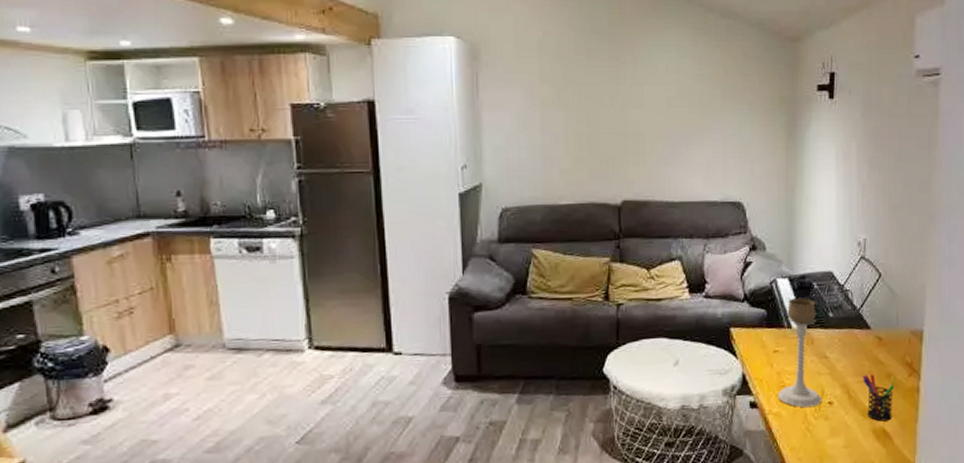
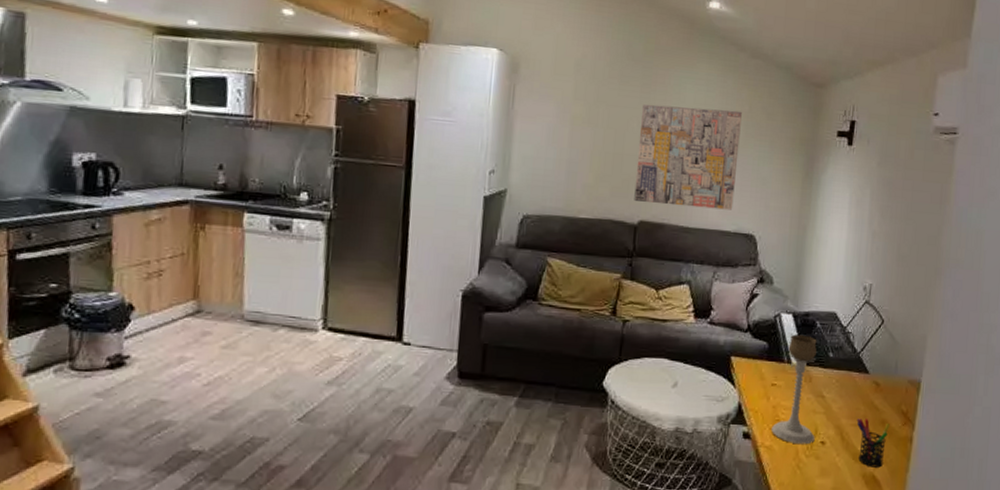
wall art: none [613,75,718,181] -> present [634,104,742,210]

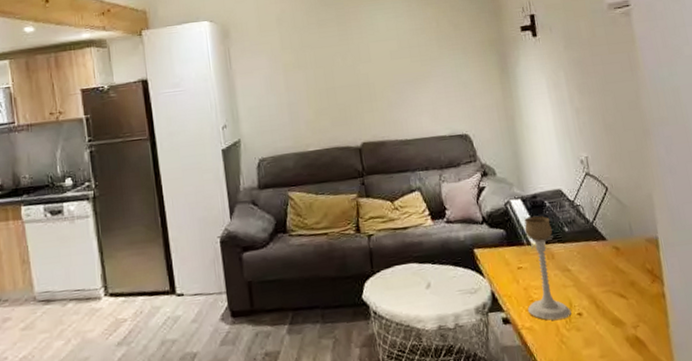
wall art: present [634,104,742,210] -> none [343,28,443,126]
pen holder: present [856,418,890,468] -> none [606,283,643,329]

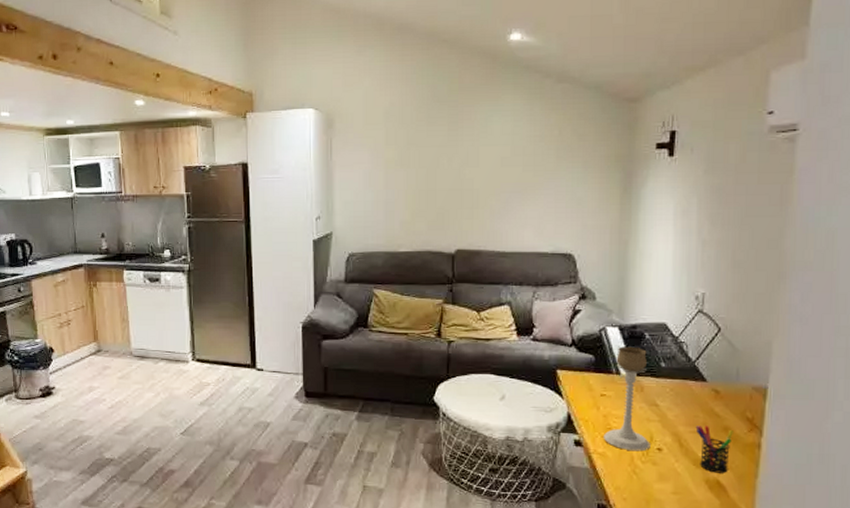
pen holder: none [606,283,643,329] -> present [695,426,733,473]

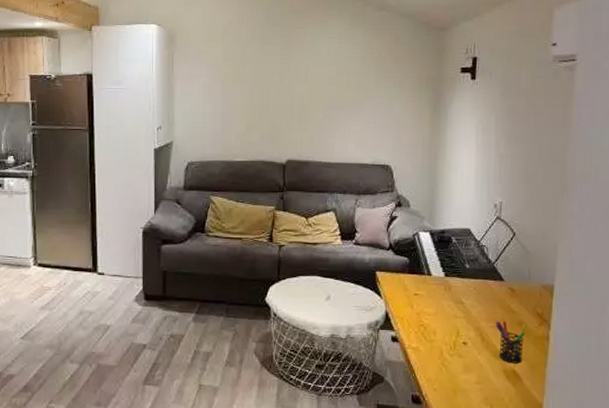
candle holder: present [603,346,650,452] -> none [416,250,457,346]

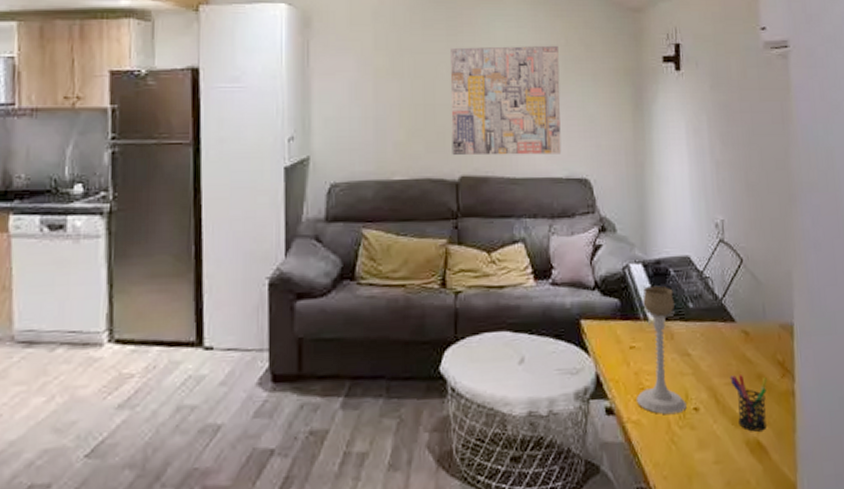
wall art: none [281,58,372,145] -> present [450,45,562,156]
candle holder: none [416,250,457,346] -> present [636,285,687,415]

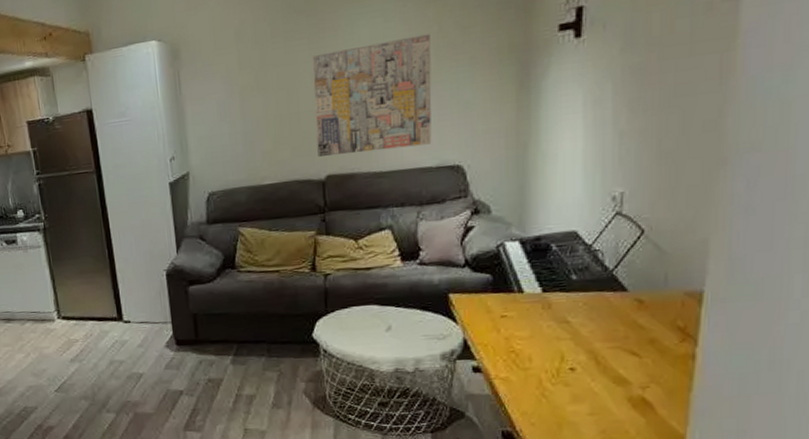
candle holder: present [636,285,687,415] -> none [505,260,561,374]
pen holder: present [730,375,767,432] -> none [615,339,661,390]

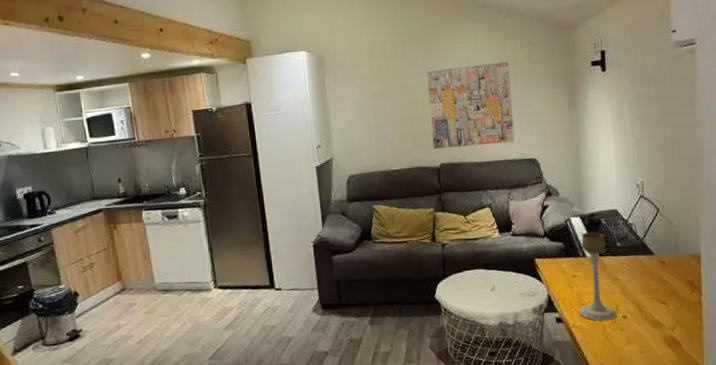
candle holder: none [505,260,561,374] -> present [578,232,617,321]

